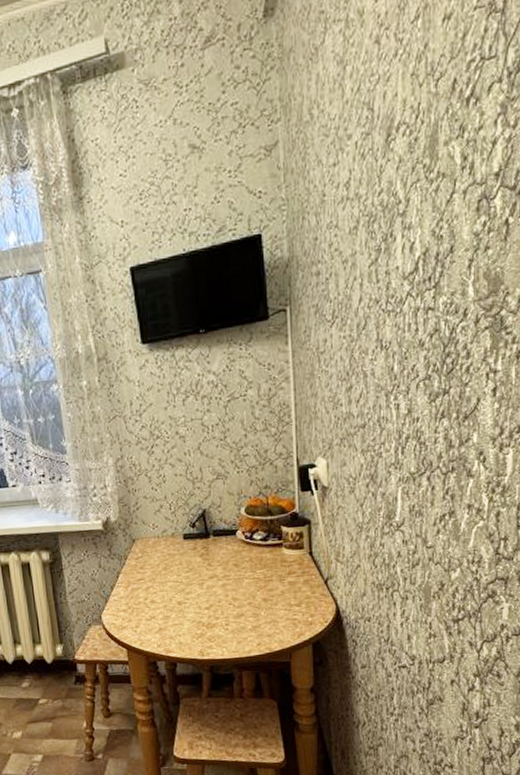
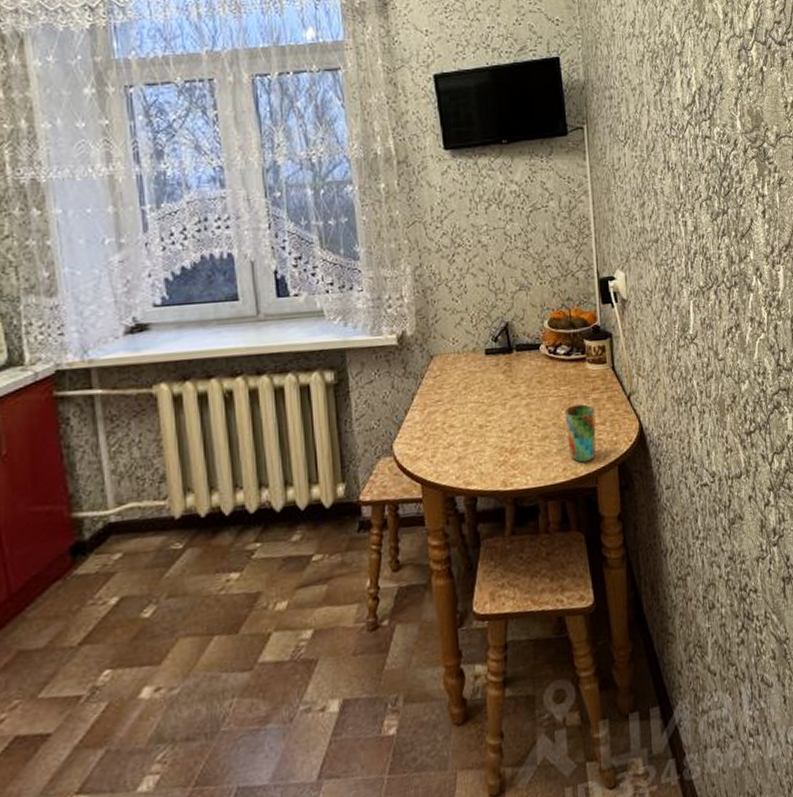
cup: none [260,586,291,639] -> present [564,404,596,463]

